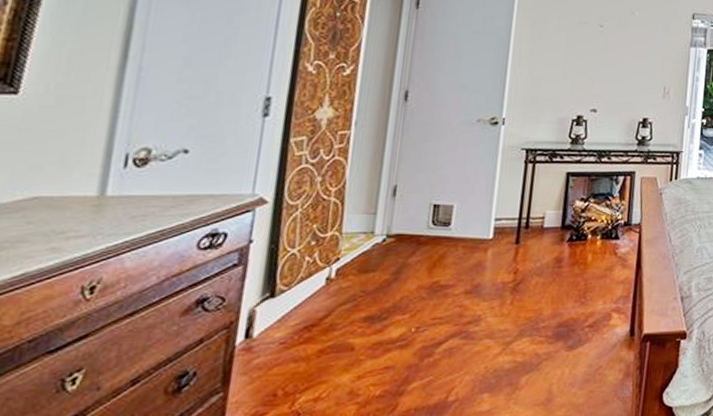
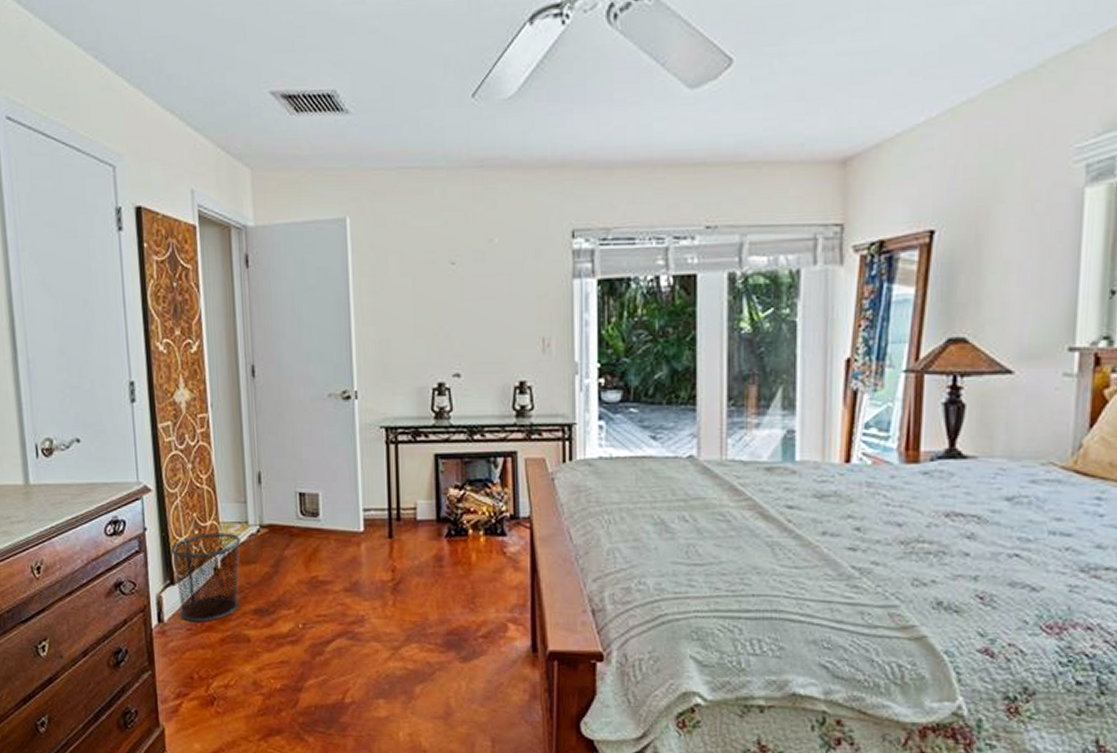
waste bin: none [275,243,364,335] -> present [170,532,241,622]

